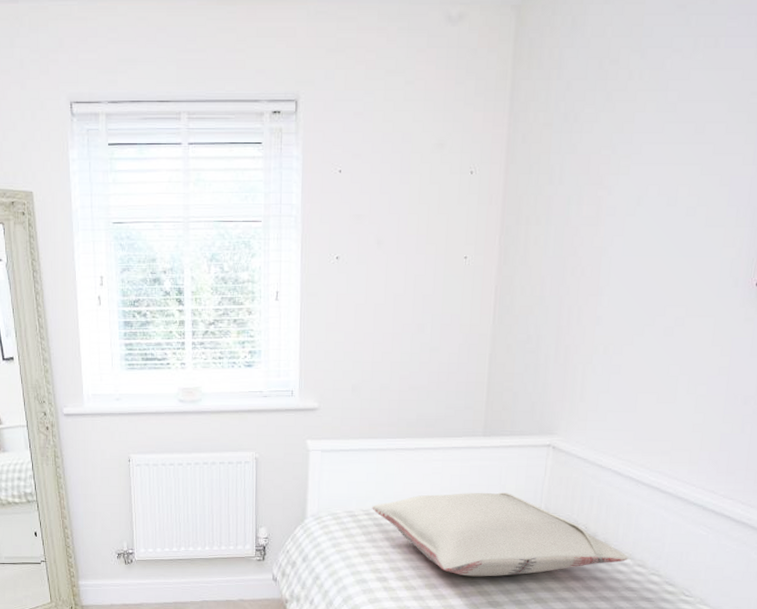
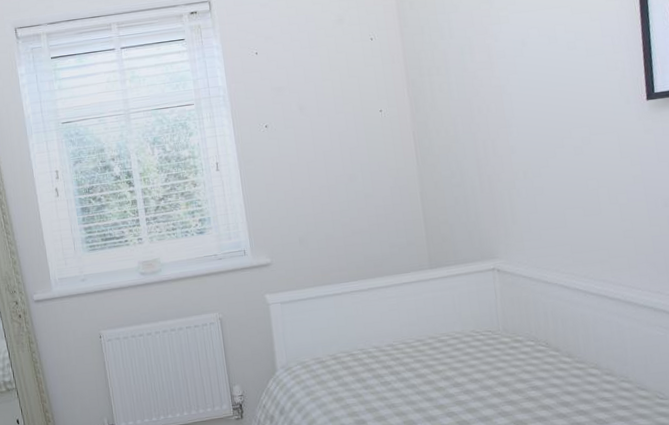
pillow: present [372,492,629,577] -> none [338,319,596,408]

